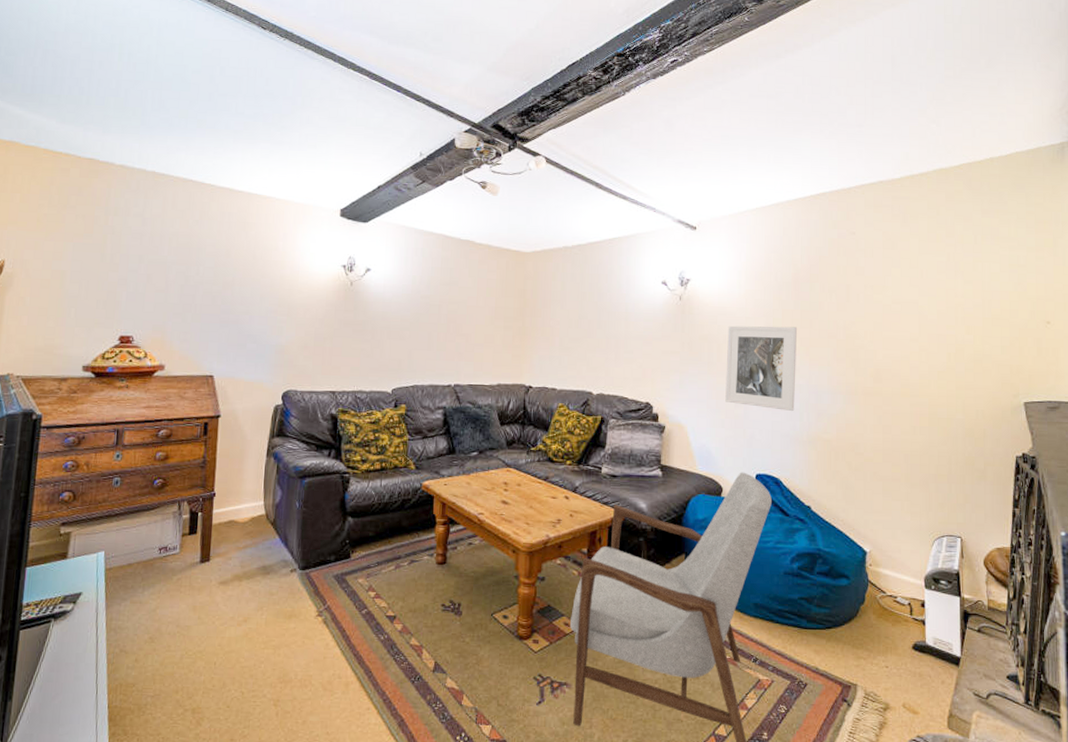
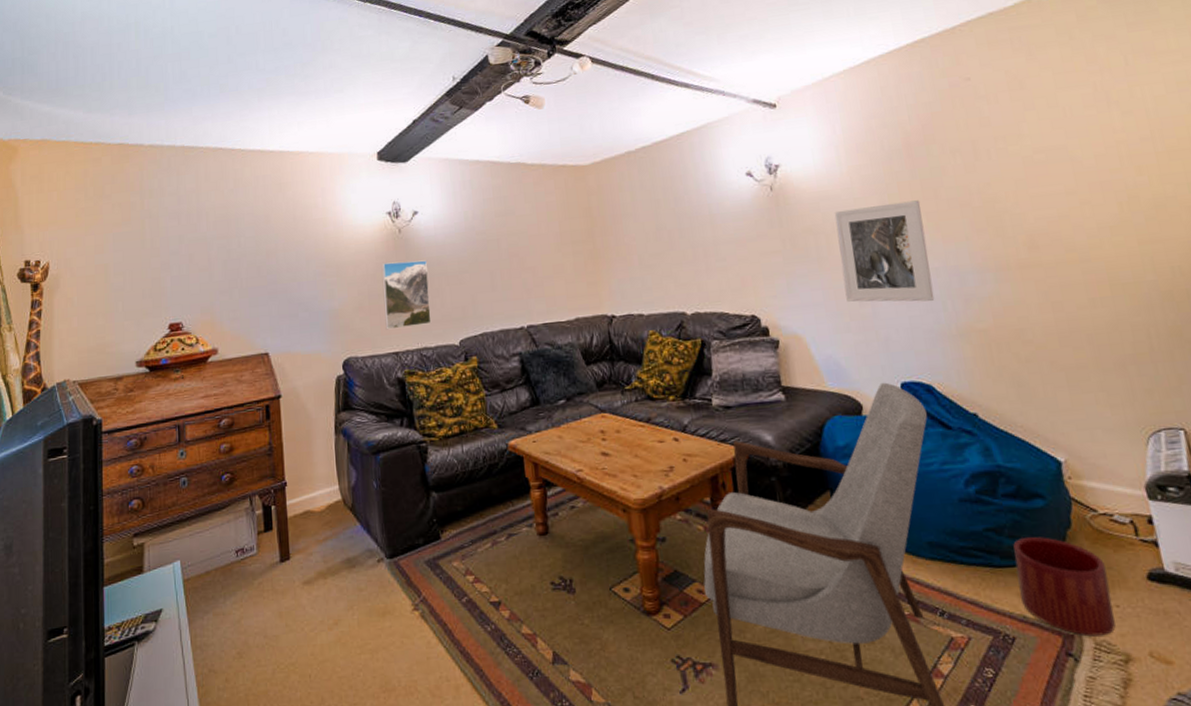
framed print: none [326,310,373,371] -> present [382,260,432,330]
planter: none [817,608,884,688] -> present [1013,537,1116,637]

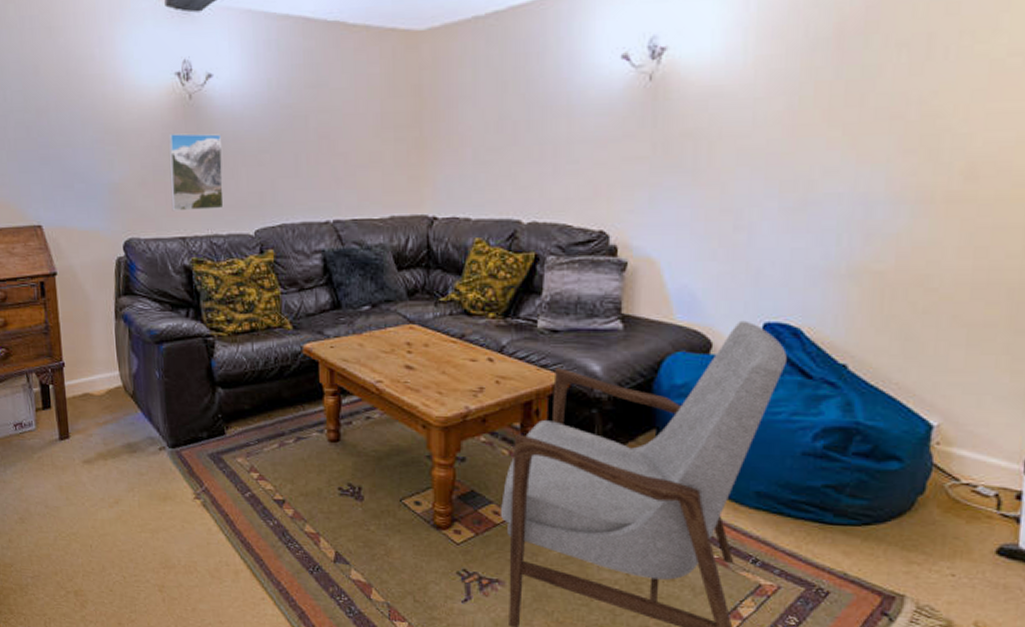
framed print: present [834,200,935,302] -> none [719,106,840,234]
planter: present [1013,537,1116,637] -> none [846,498,952,601]

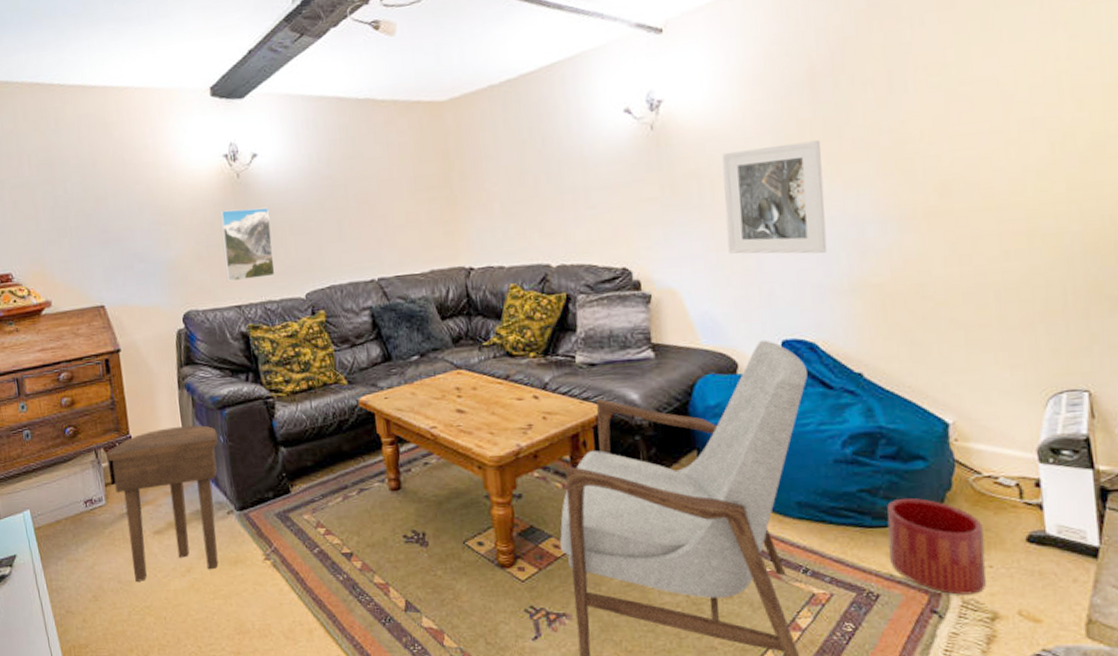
side table: none [38,357,153,508] -> present [106,425,219,582]
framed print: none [719,106,840,234] -> present [721,140,828,254]
planter: none [846,498,952,601] -> present [887,498,987,595]

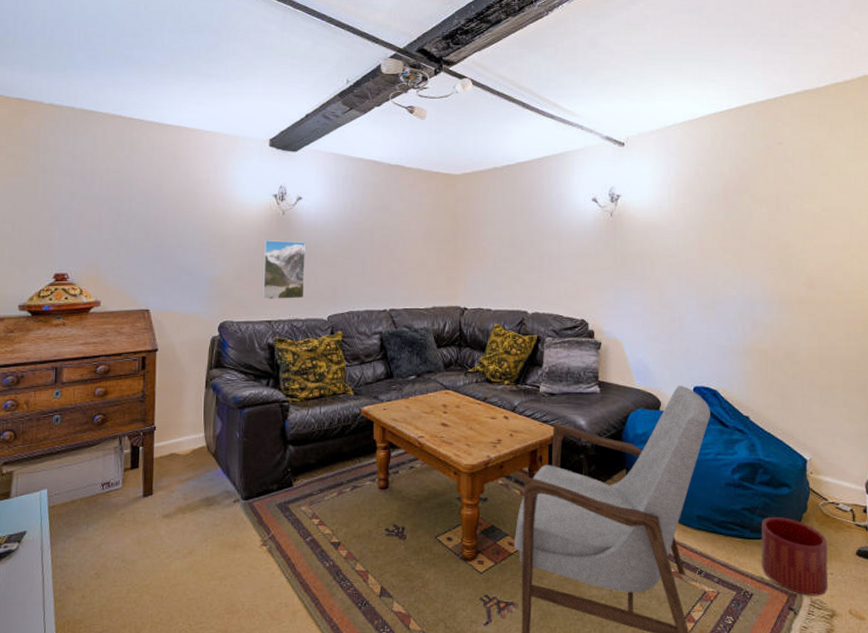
side table: present [106,425,219,582] -> none [130,420,234,561]
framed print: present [721,140,828,254] -> none [659,238,730,323]

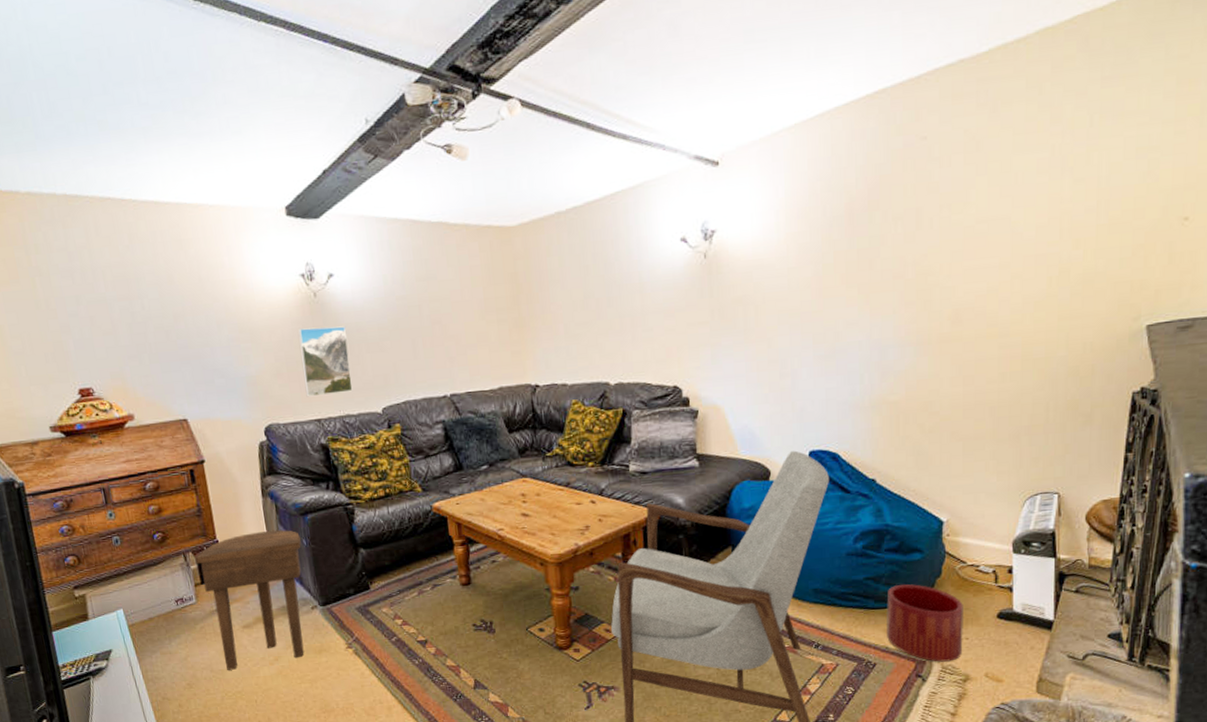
side table: none [130,420,234,561] -> present [195,530,304,670]

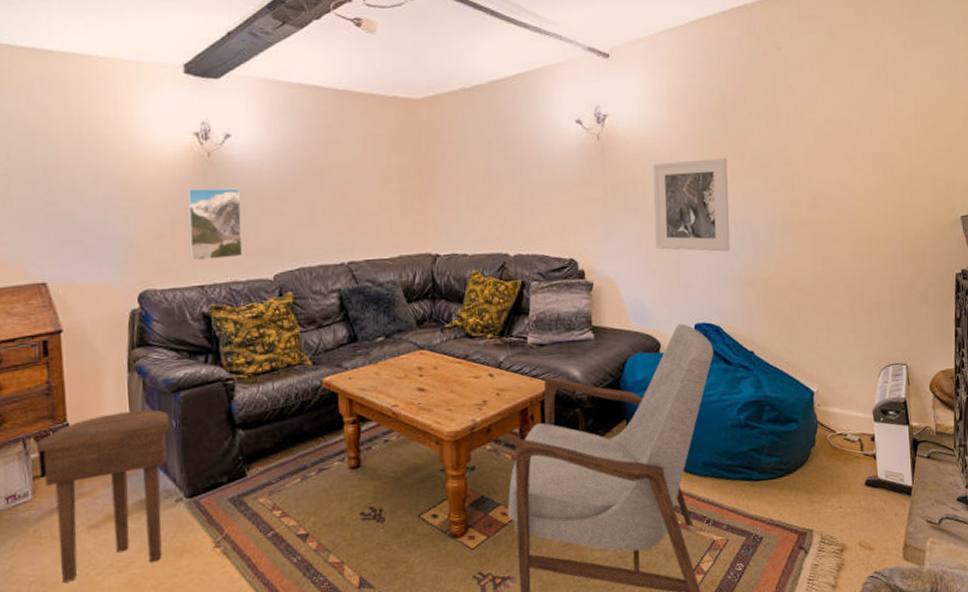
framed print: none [766,271,854,375] -> present [652,158,730,252]
planter: present [886,584,963,662] -> none [769,454,838,533]

